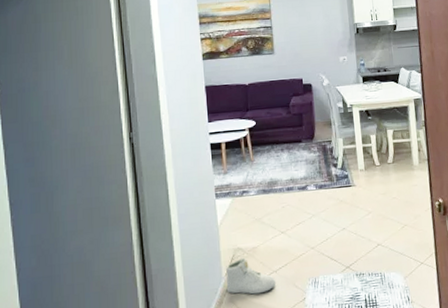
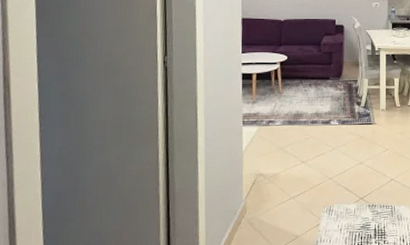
sneaker: present [226,257,276,295] -> none [245,183,293,218]

